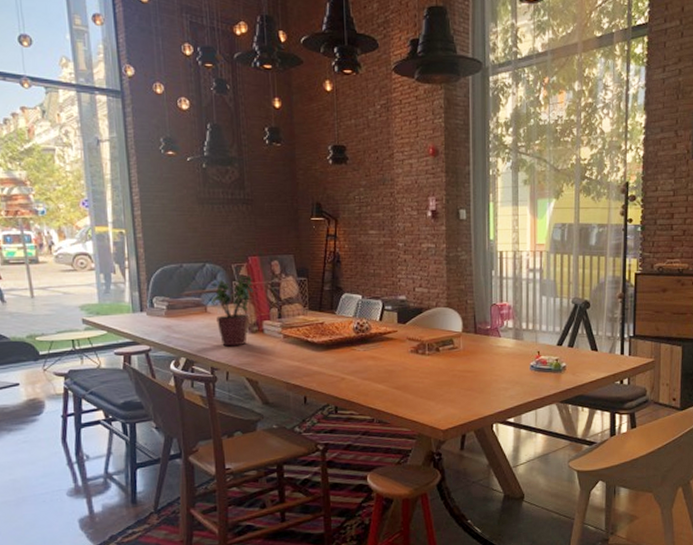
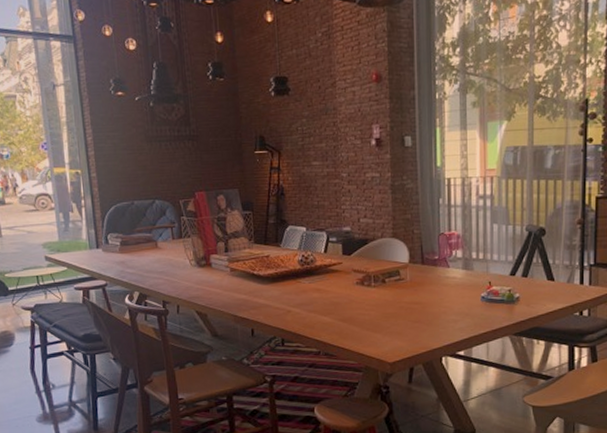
potted plant: present [211,275,254,347] -> none [160,211,201,281]

